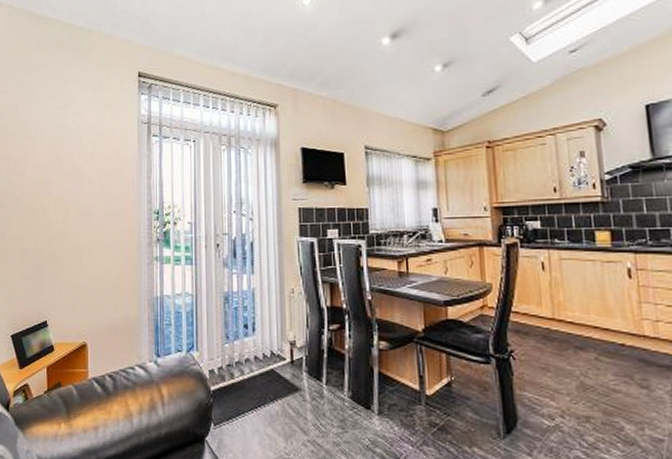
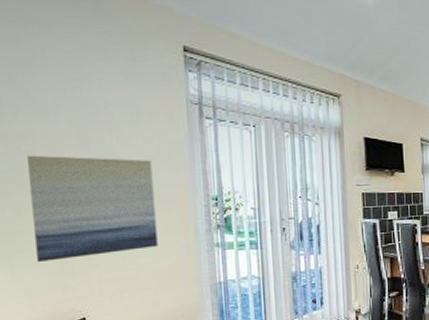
wall art: none [18,174,107,266] -> present [27,155,158,262]

